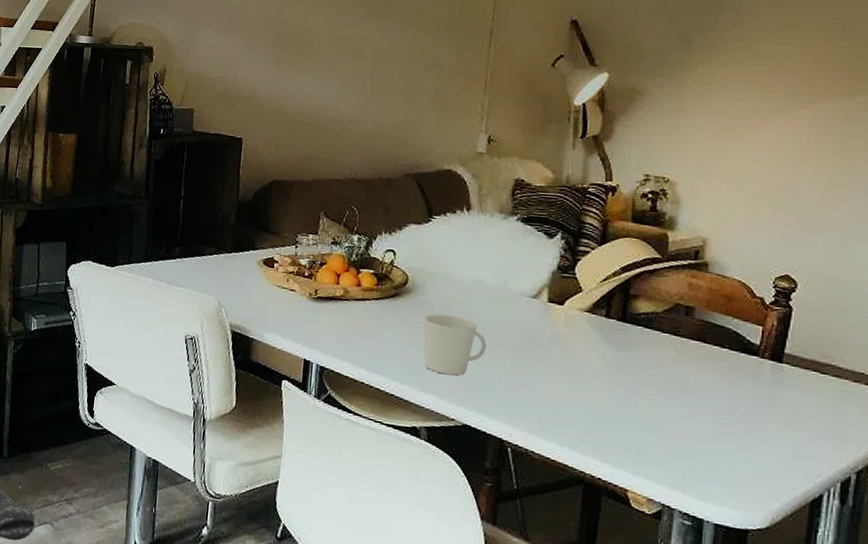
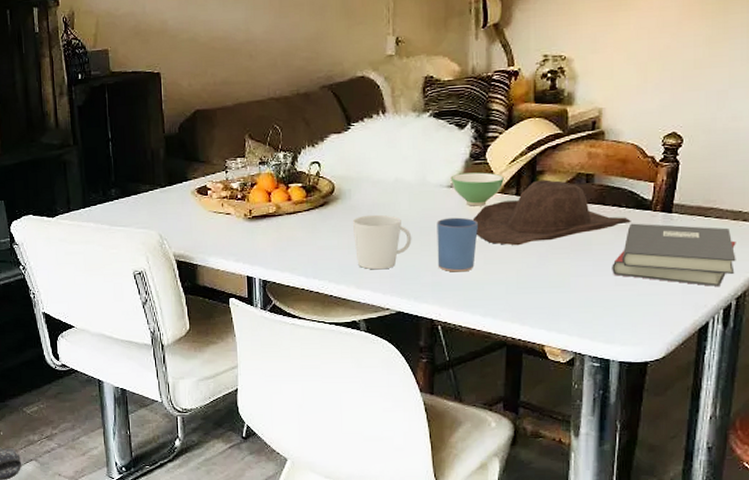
mug: none [512,330,561,392] -> present [437,217,478,272]
bowl: none [534,284,595,323] -> present [450,172,505,206]
hat: none [555,304,735,373] -> present [472,179,631,246]
hardback book: none [710,367,857,456] -> present [612,223,736,287]

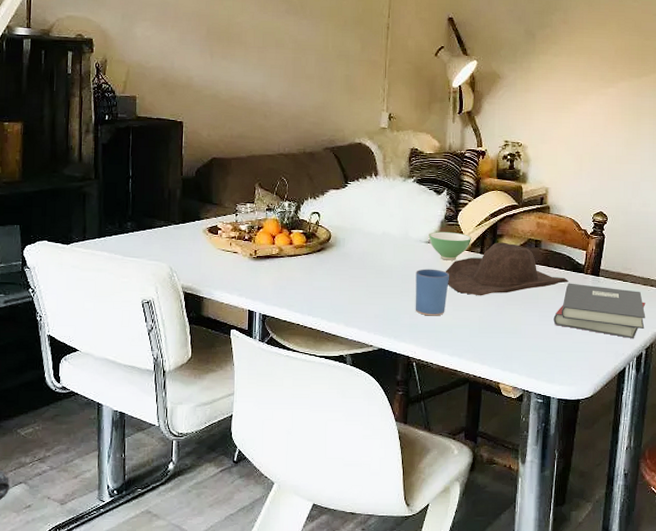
cup: present [352,214,412,270] -> none [344,262,395,311]

